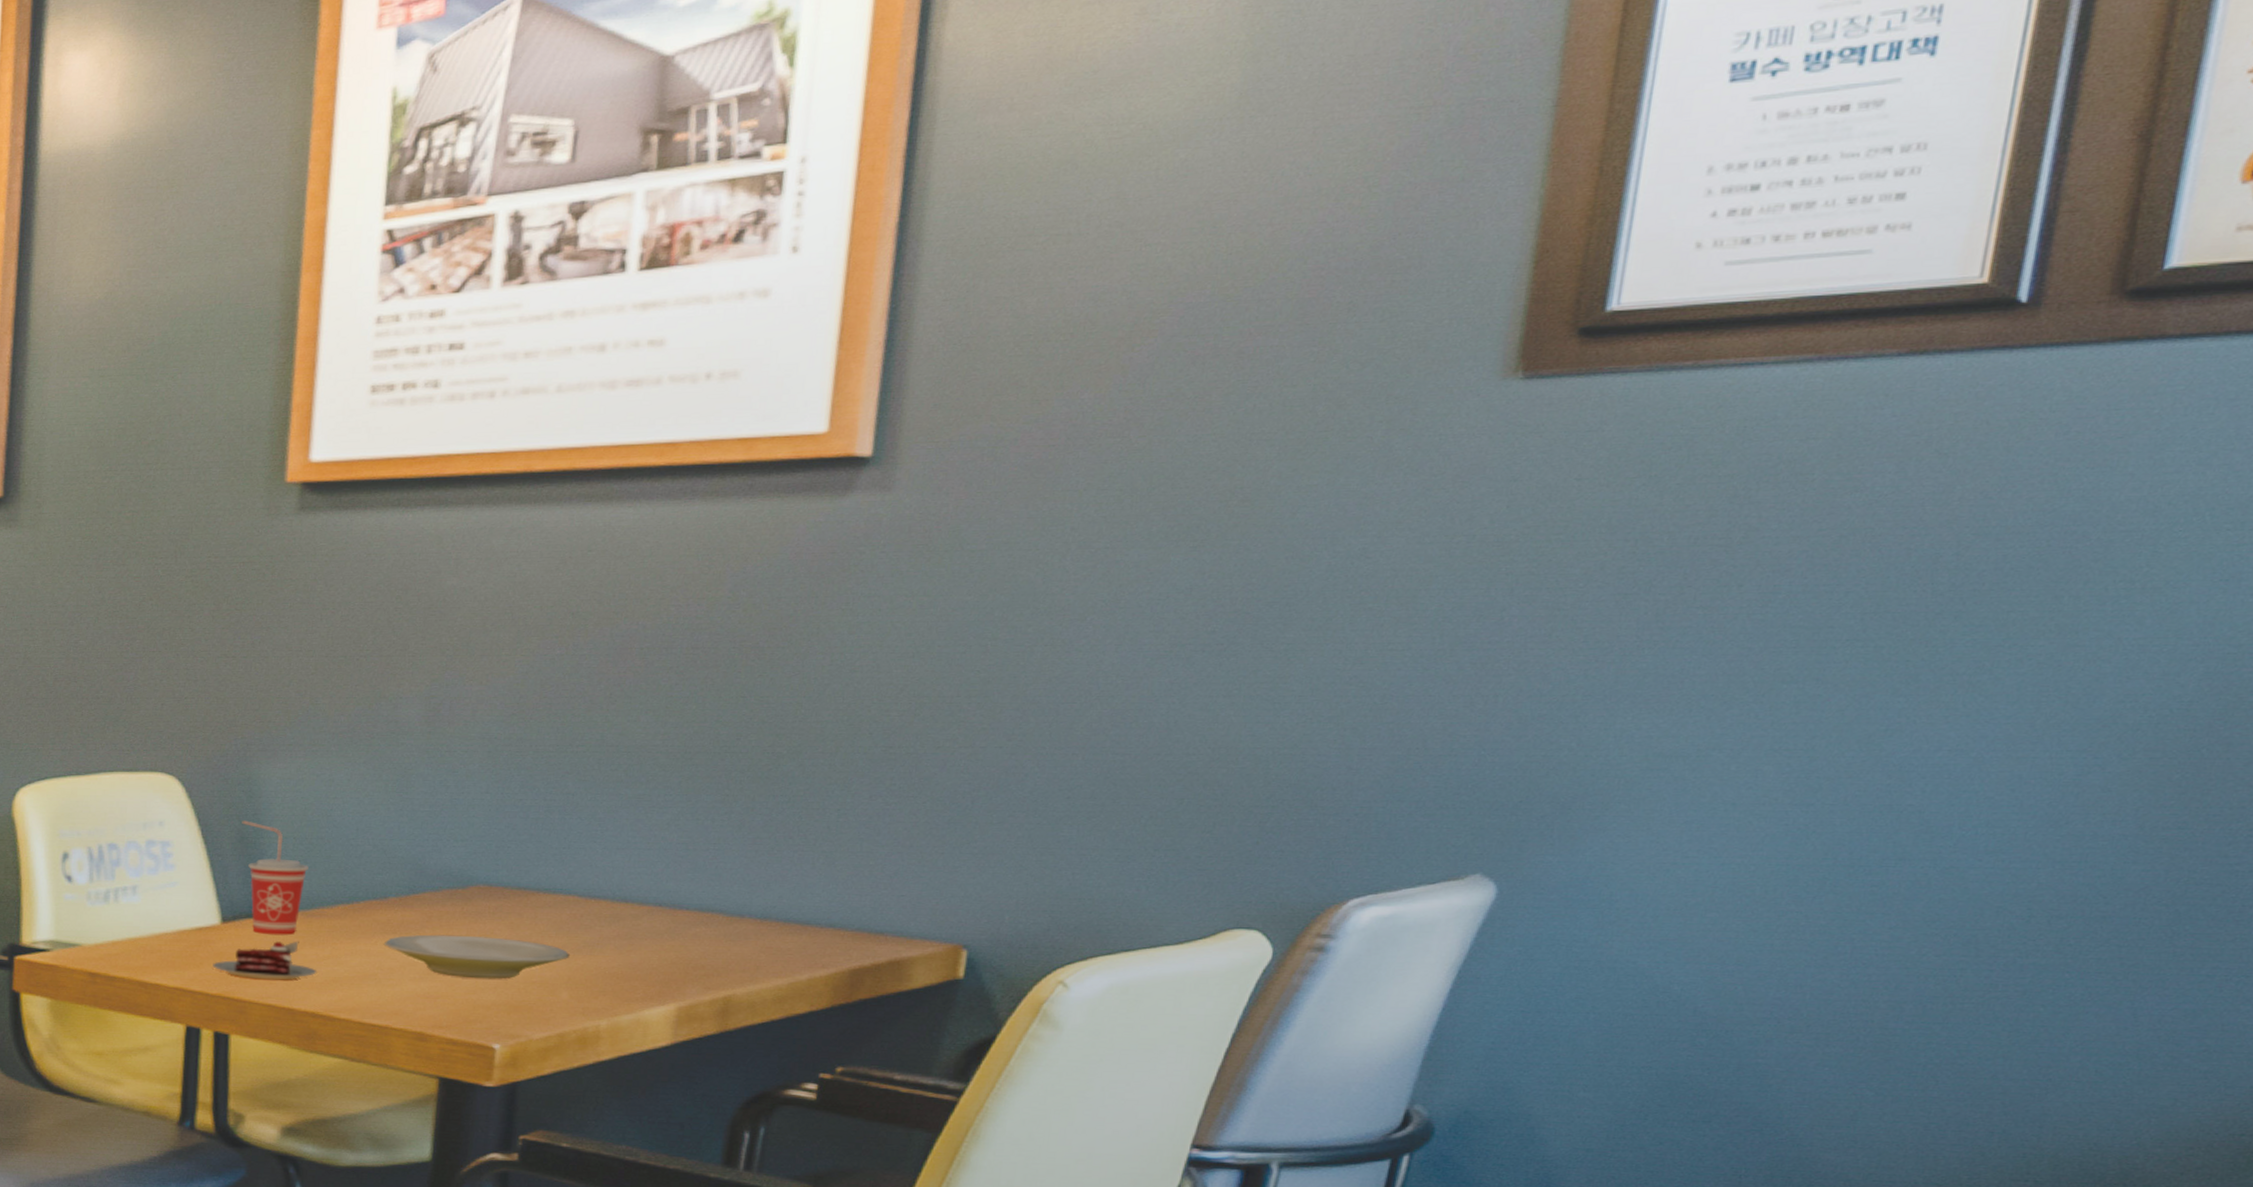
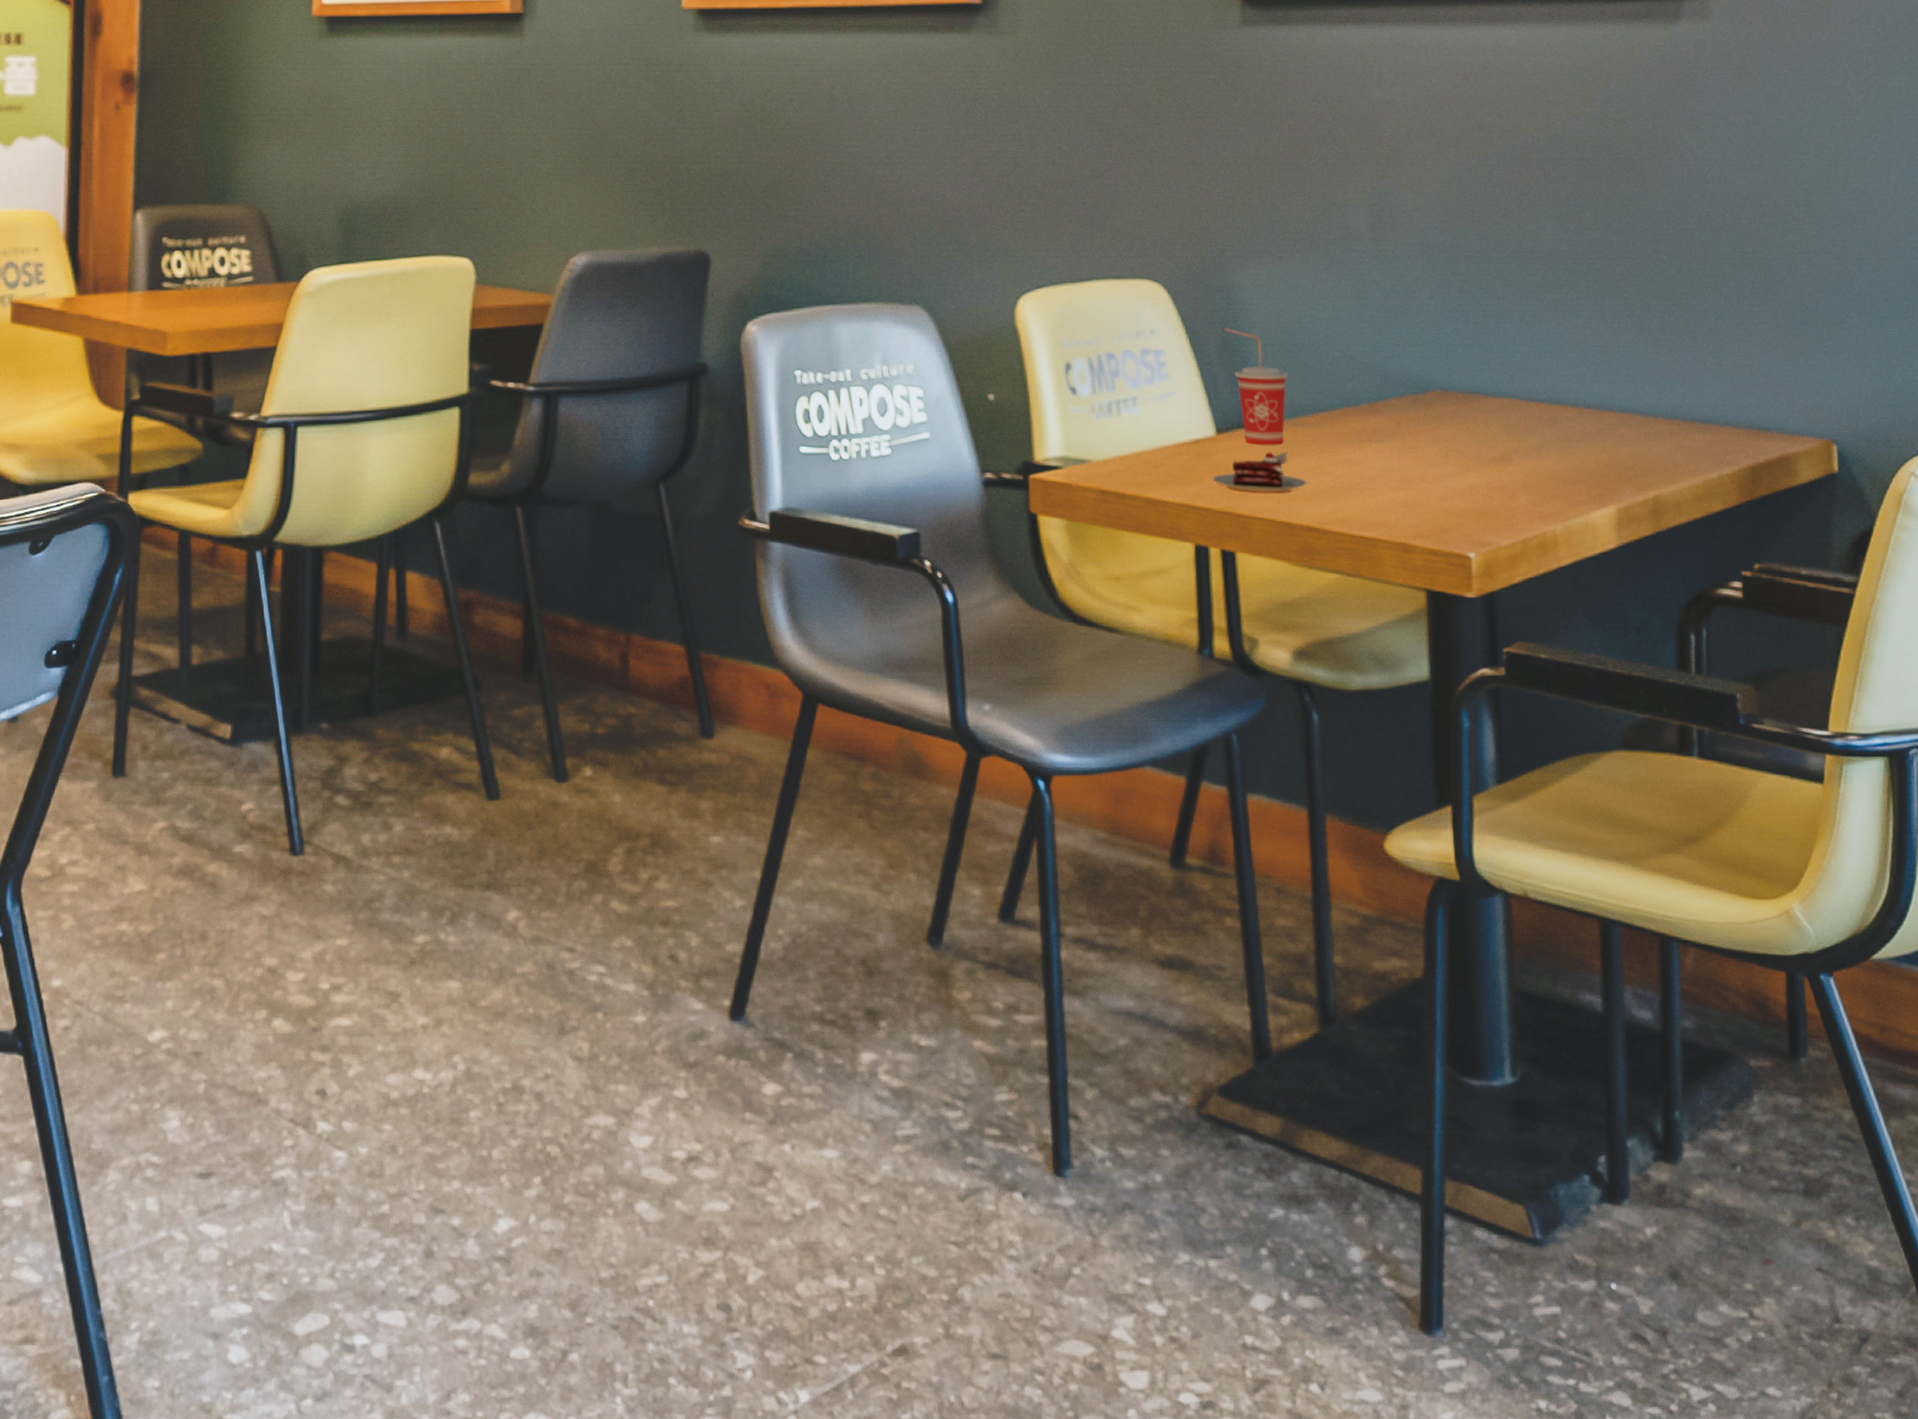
saucer: present [383,934,571,979] -> none [1361,441,1522,486]

